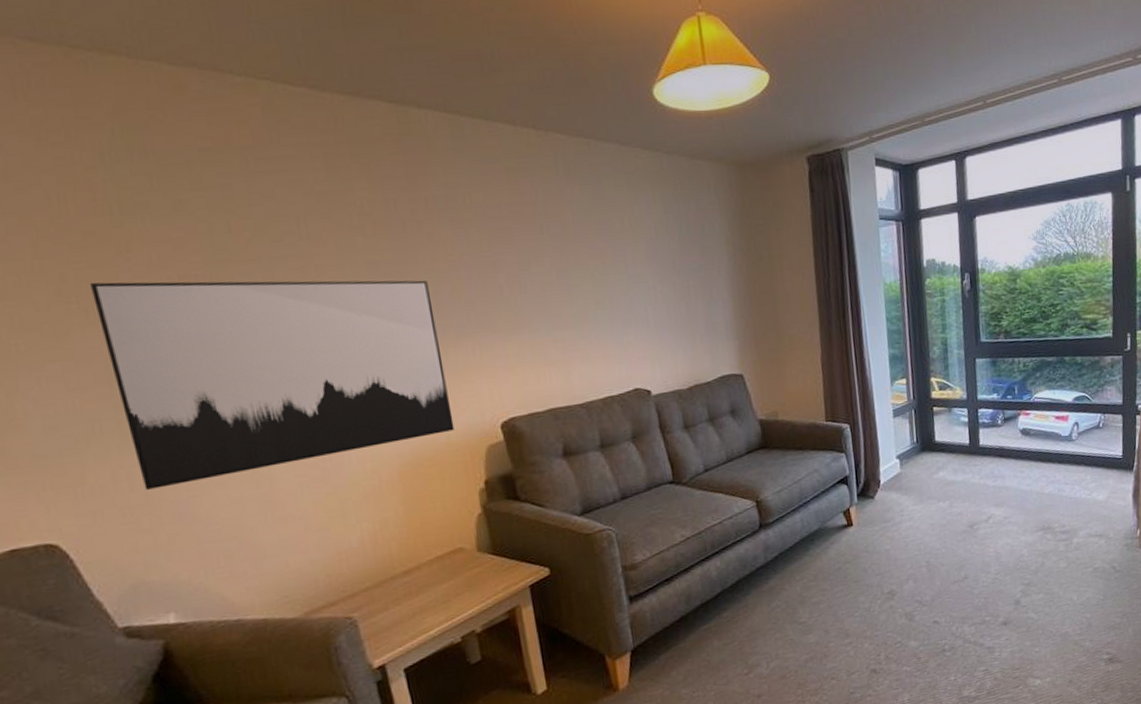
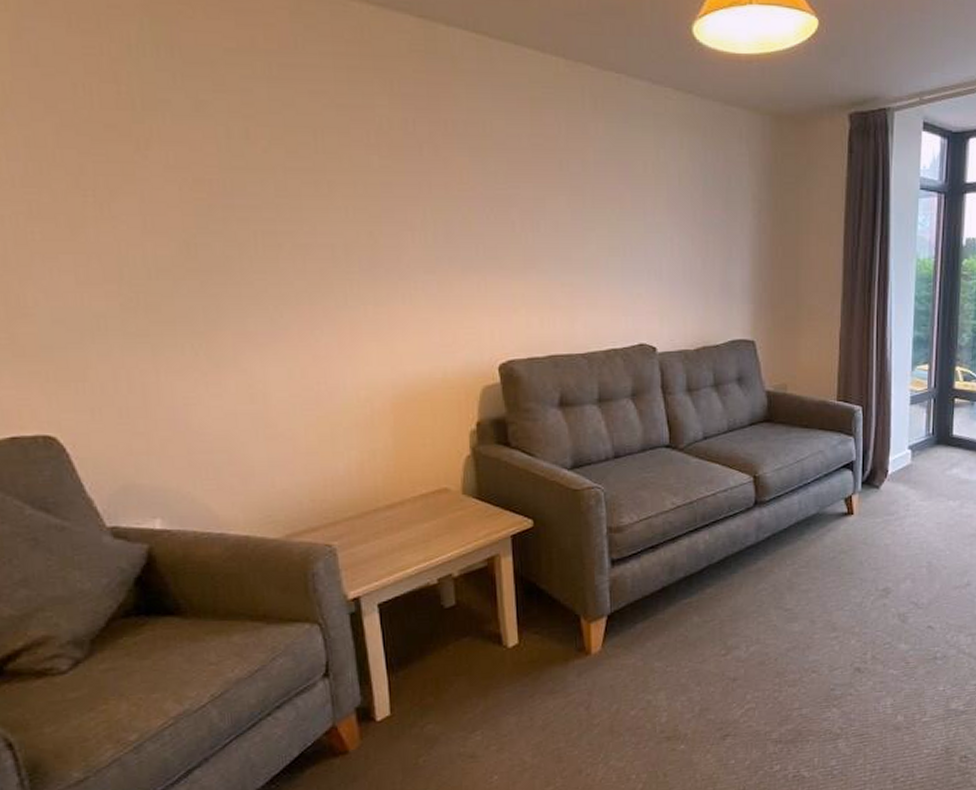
wall art: present [90,280,455,490] -> none [108,176,452,393]

